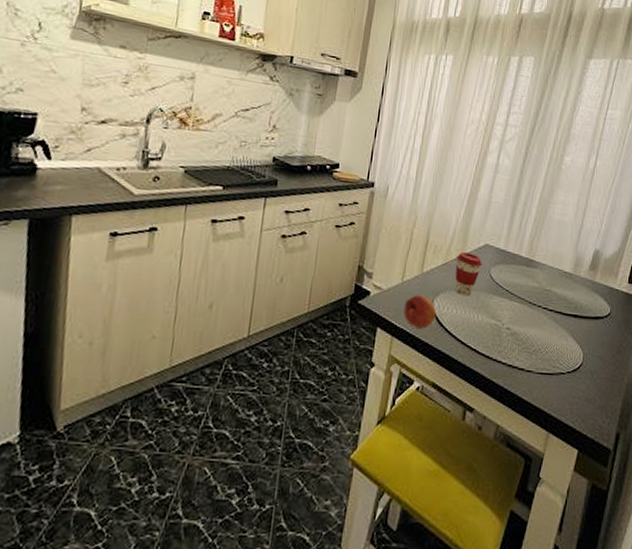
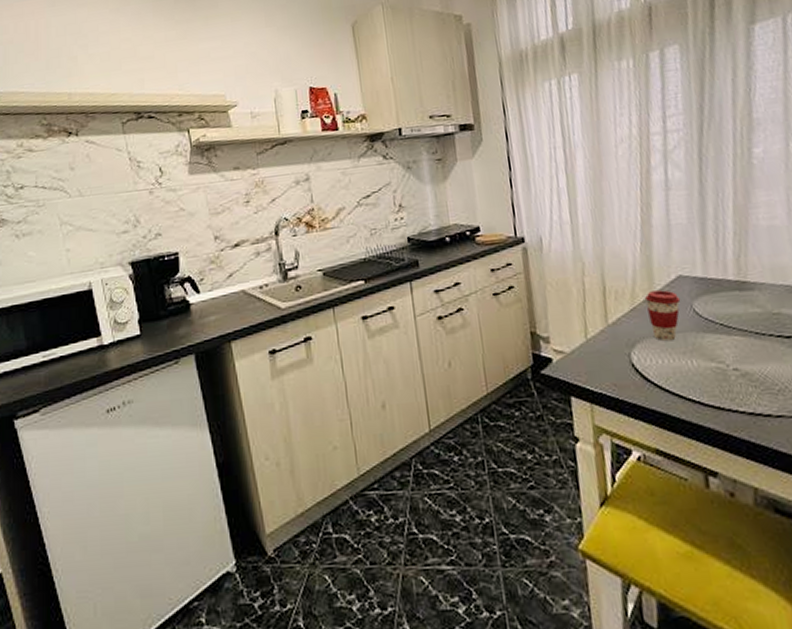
fruit: present [403,295,437,329] -> none [595,350,639,389]

